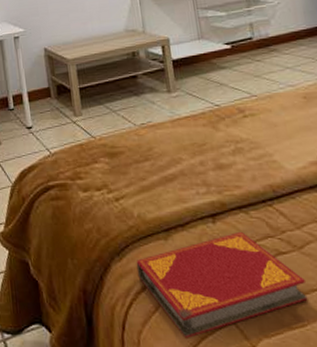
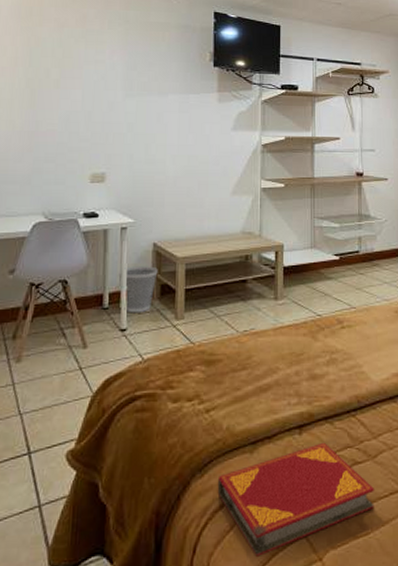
wastebasket: none [18,69,52,113] -> present [118,266,158,313]

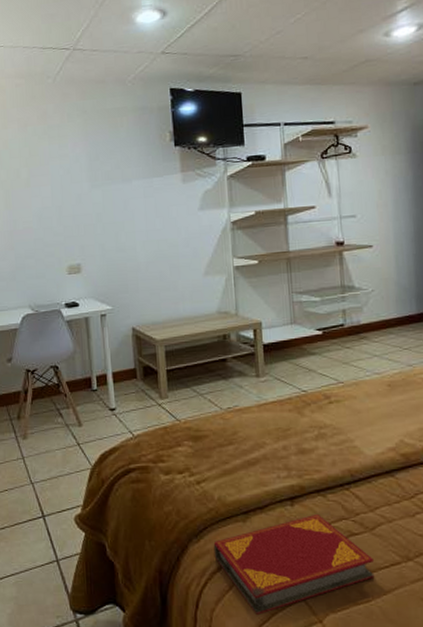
wastebasket: present [118,266,158,313] -> none [103,350,139,394]

